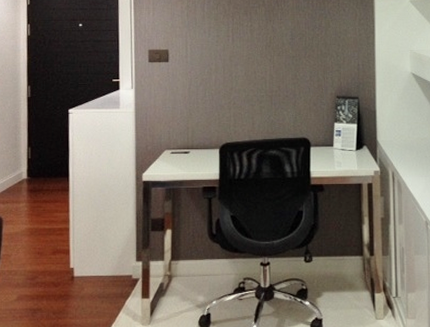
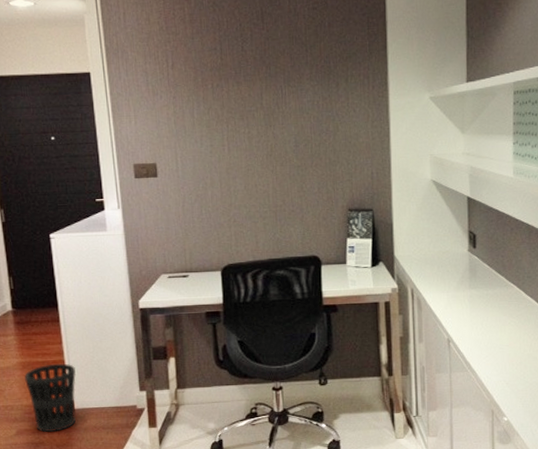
wastebasket: none [31,231,78,299] -> present [25,363,76,433]

